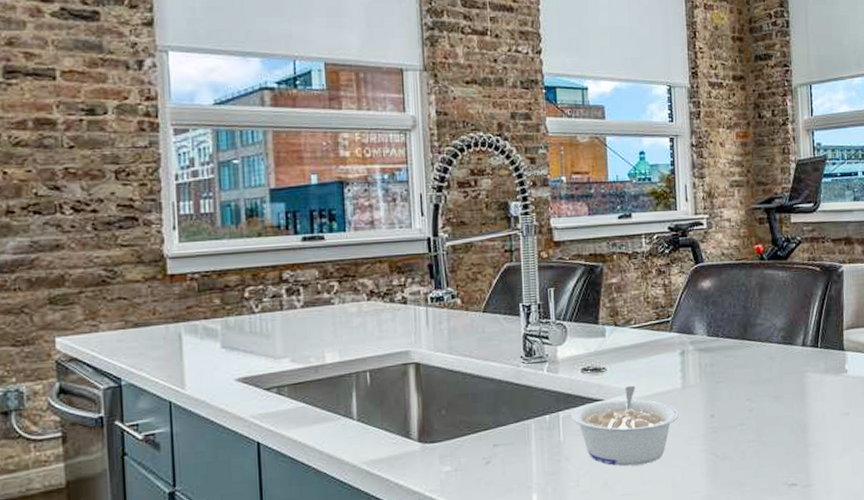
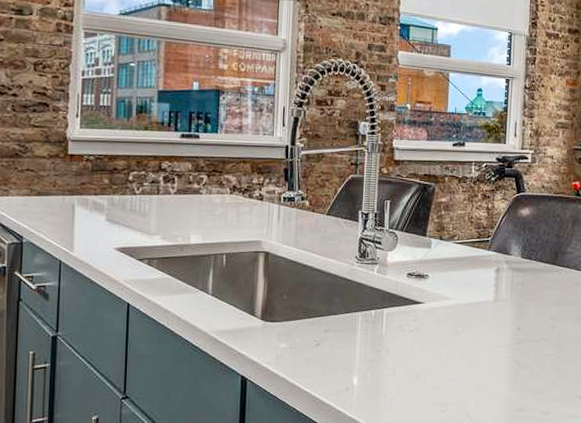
legume: present [570,385,679,467] -> none [393,293,489,364]

